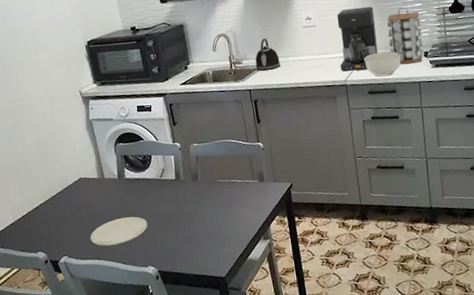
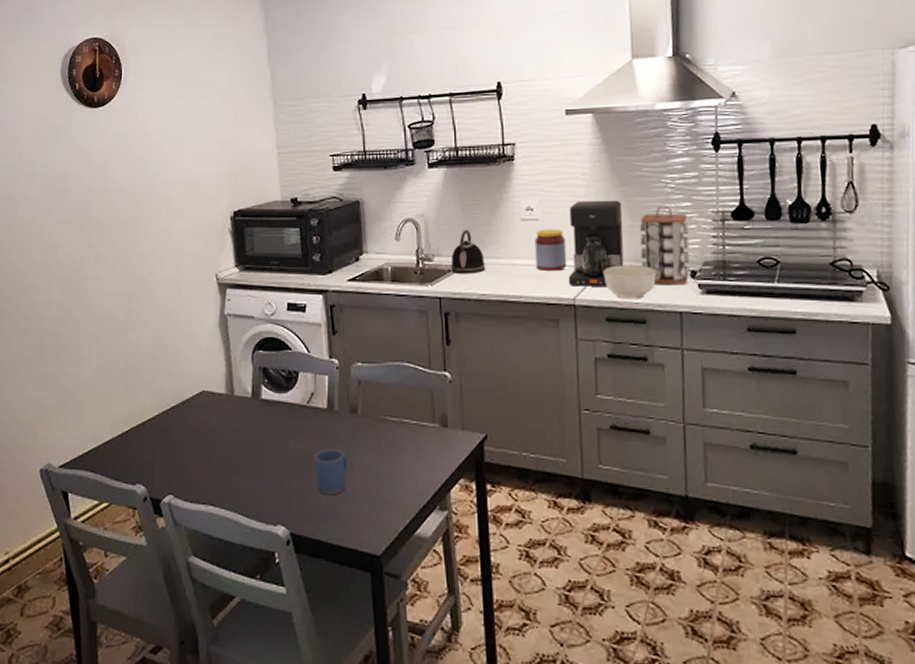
plate: present [90,216,148,247] -> none [205,453,284,490]
mug: none [170,207,196,241] -> present [315,449,349,495]
jar: none [314,31,339,63] -> present [534,229,567,272]

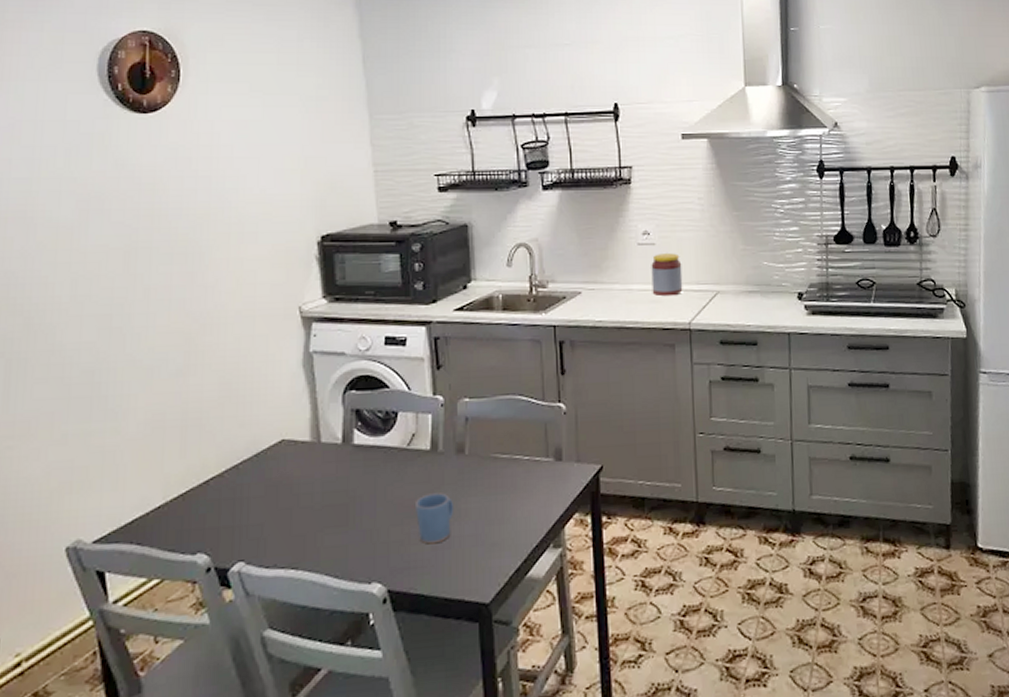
kettle: present [450,229,486,273] -> none [566,254,602,300]
coffee maker: present [568,200,624,287] -> none [684,224,737,311]
bowl: present [603,264,657,299] -> none [717,288,767,322]
spice rack: present [640,204,690,285] -> none [751,229,797,308]

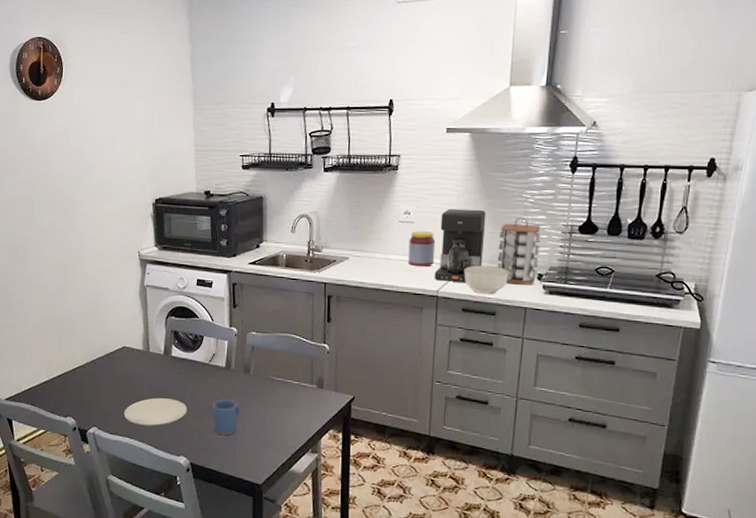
plate: none [285,504,380,549] -> present [123,398,188,427]
coffee maker: none [684,224,737,311] -> present [434,208,486,282]
bowl: none [717,288,767,322] -> present [464,265,510,295]
spice rack: none [751,229,797,308] -> present [497,216,541,285]

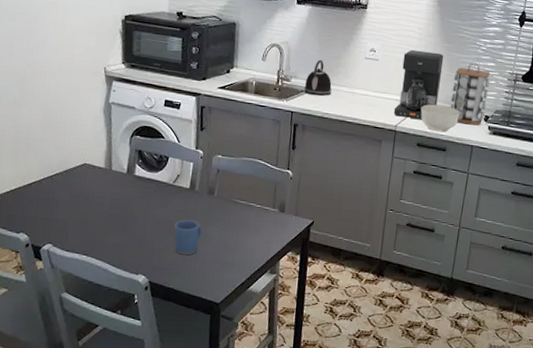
plate: present [123,398,188,427] -> none [81,216,149,245]
kettle: none [336,227,366,264] -> present [304,59,332,96]
jar: present [408,231,436,267] -> none [370,68,397,103]

